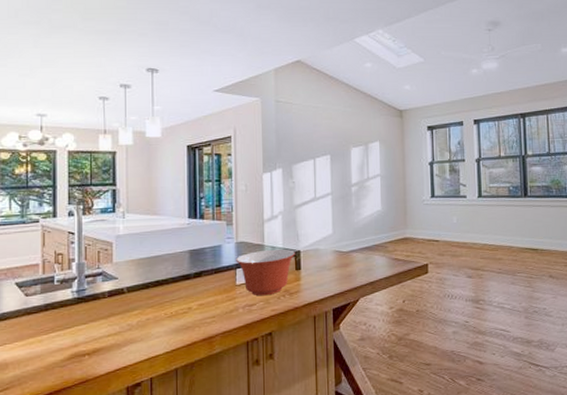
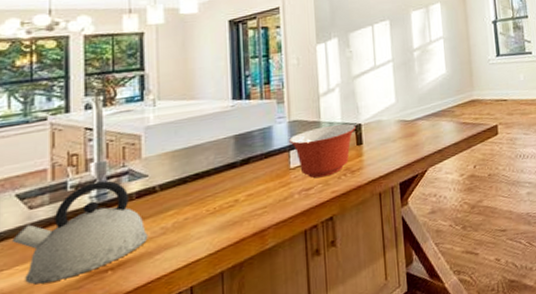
kettle: none [12,279,117,359] -> present [11,180,148,285]

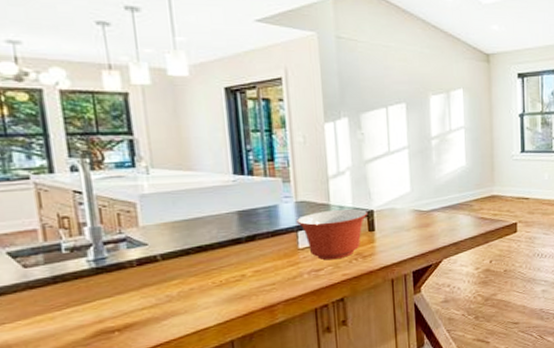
kettle: present [11,180,148,285] -> none [9,246,154,339]

